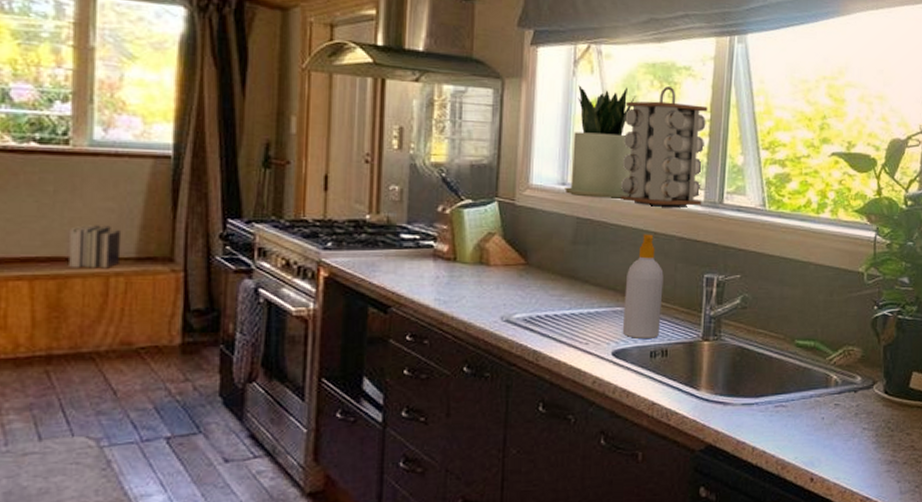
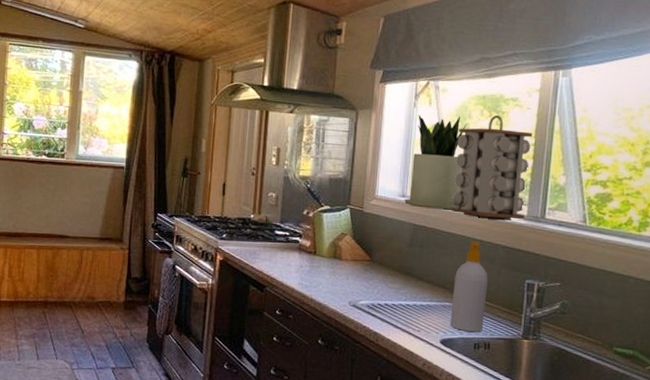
books: present [69,225,122,269] -> none [60,213,92,244]

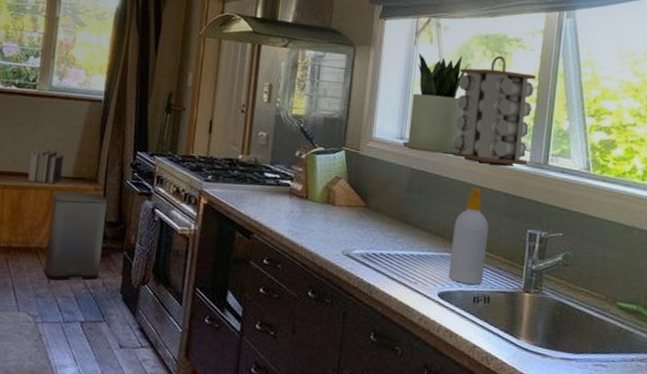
books: none [60,213,92,244] -> present [28,149,65,184]
pedal bin: none [77,250,132,332] -> present [44,191,107,281]

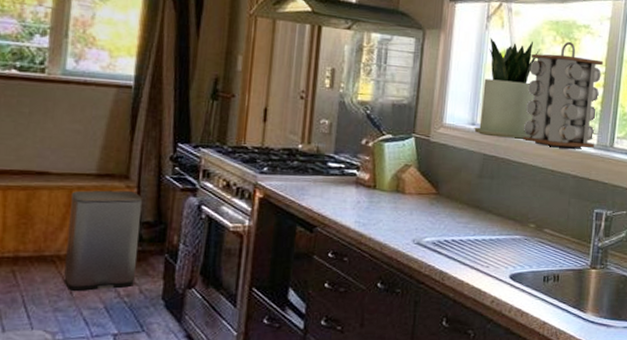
books: present [28,149,65,184] -> none [38,143,86,183]
soap bottle: present [448,188,489,285] -> none [519,171,558,265]

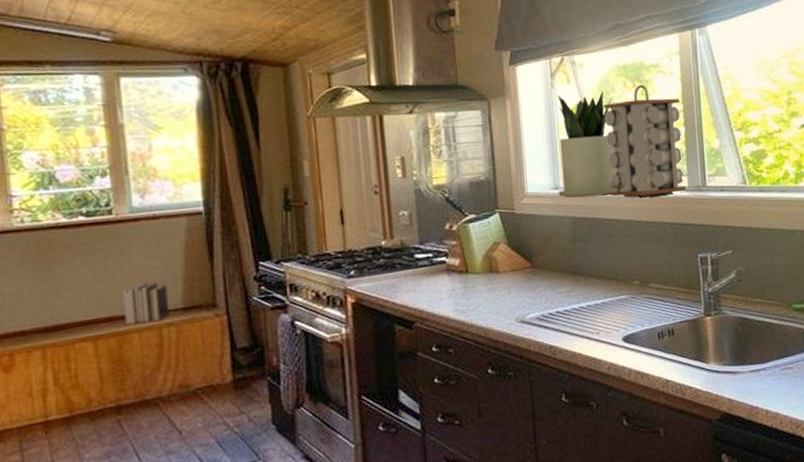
books: none [38,143,86,183] -> present [123,282,170,325]
pedal bin: present [63,190,142,291] -> none [162,319,241,431]

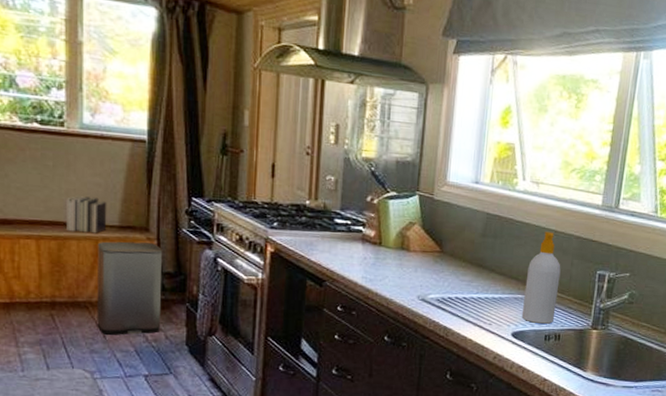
pedal bin: none [162,319,241,431] -> present [97,241,162,335]
planter: present [557,91,618,198] -> none [477,93,545,198]
spice rack: present [603,85,687,198] -> none [526,97,611,210]
soap bottle: none [626,223,664,323] -> present [521,232,561,324]

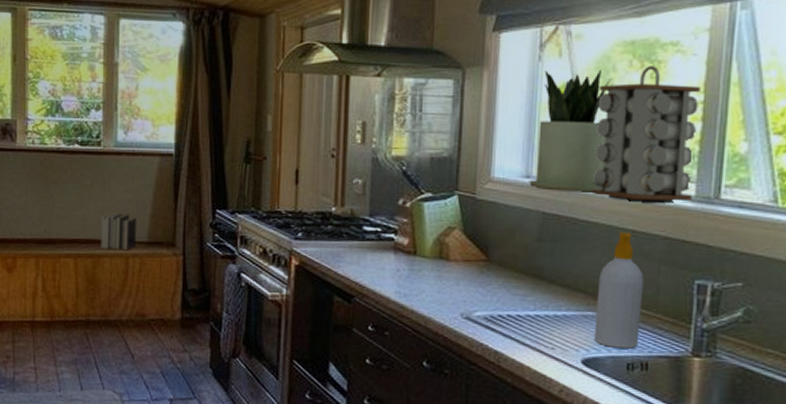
pedal bin: present [97,241,162,335] -> none [126,257,187,356]
planter: none [477,93,545,198] -> present [529,69,611,192]
spice rack: none [526,97,611,210] -> present [591,66,701,203]

